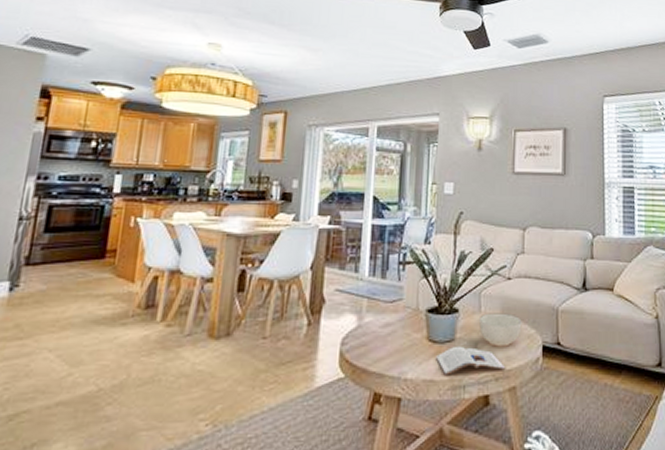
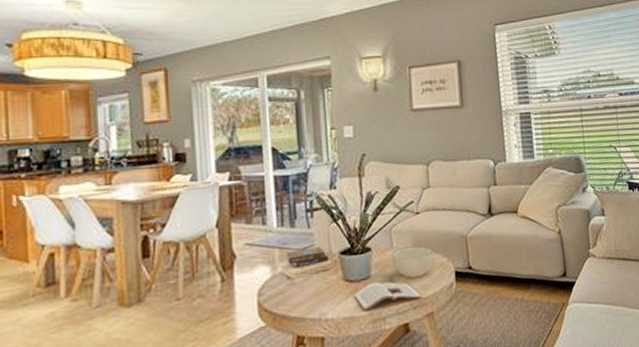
books: none [366,302,419,333] -> present [280,247,333,280]

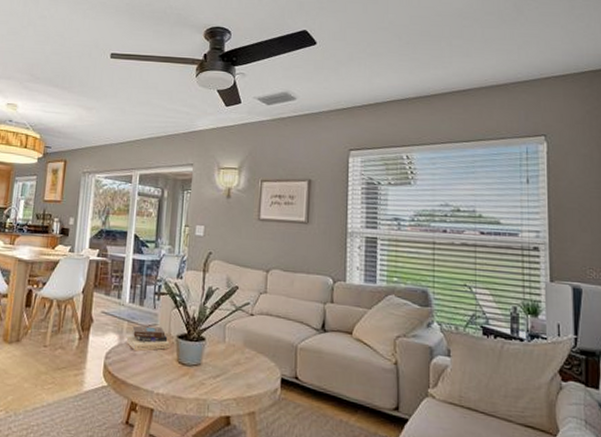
magazine: present [354,281,422,311] -> none [184,369,246,396]
bowl: present [391,245,434,278] -> none [222,343,263,376]

